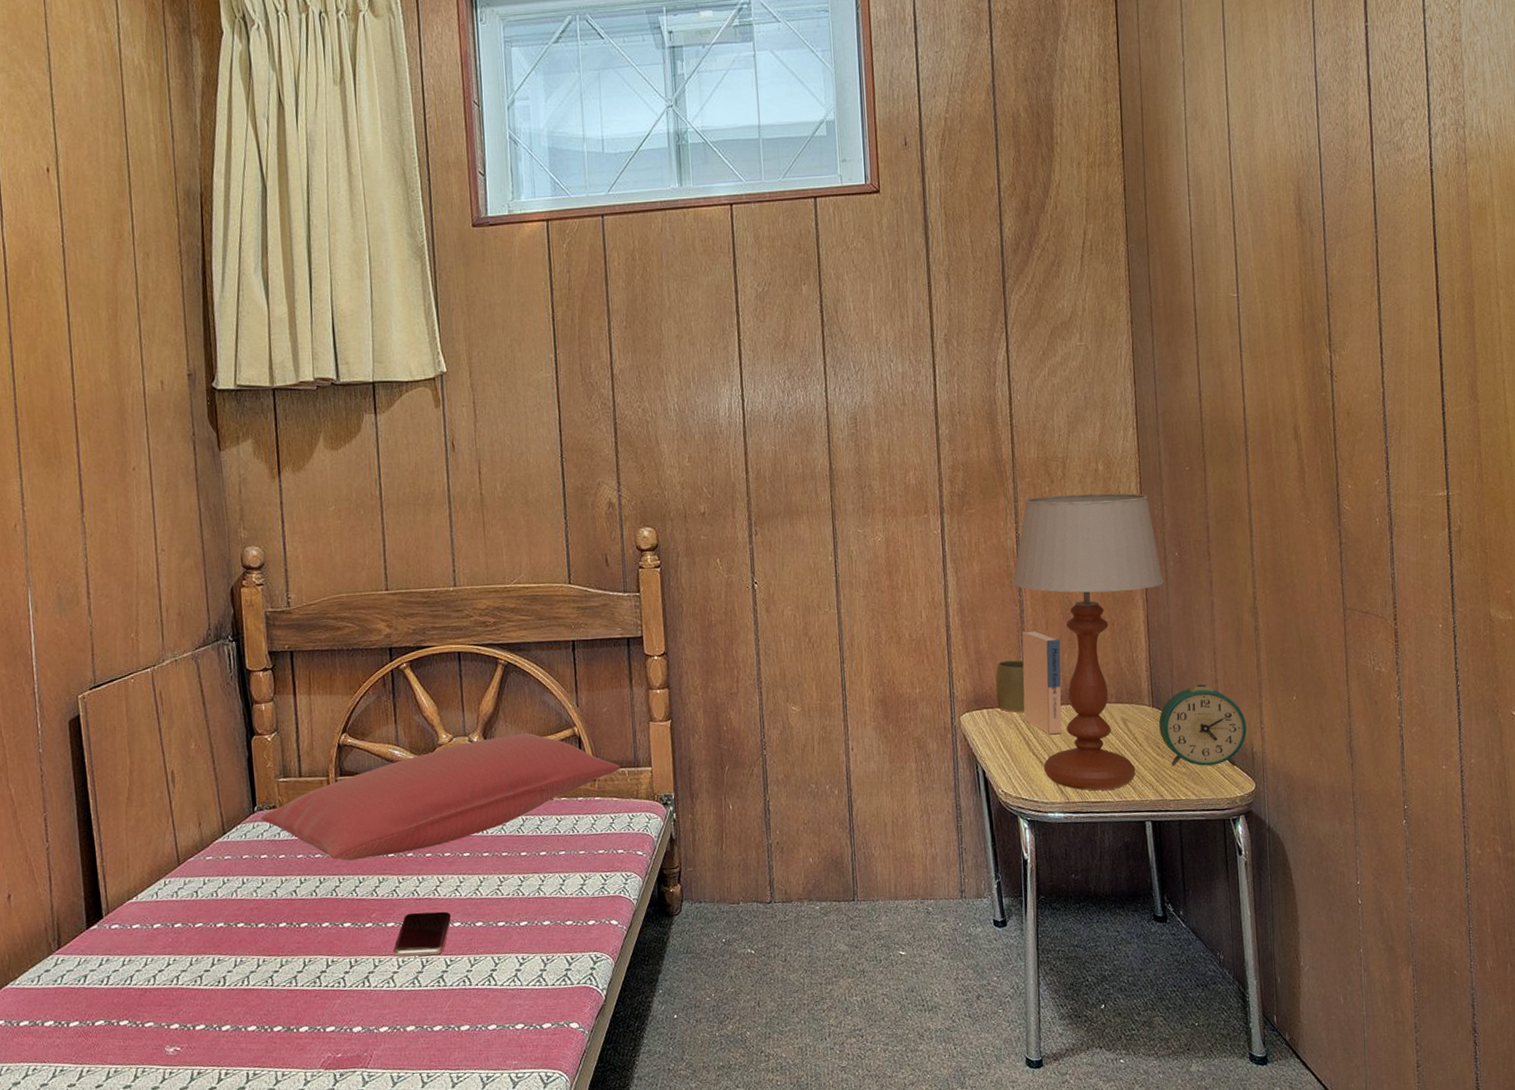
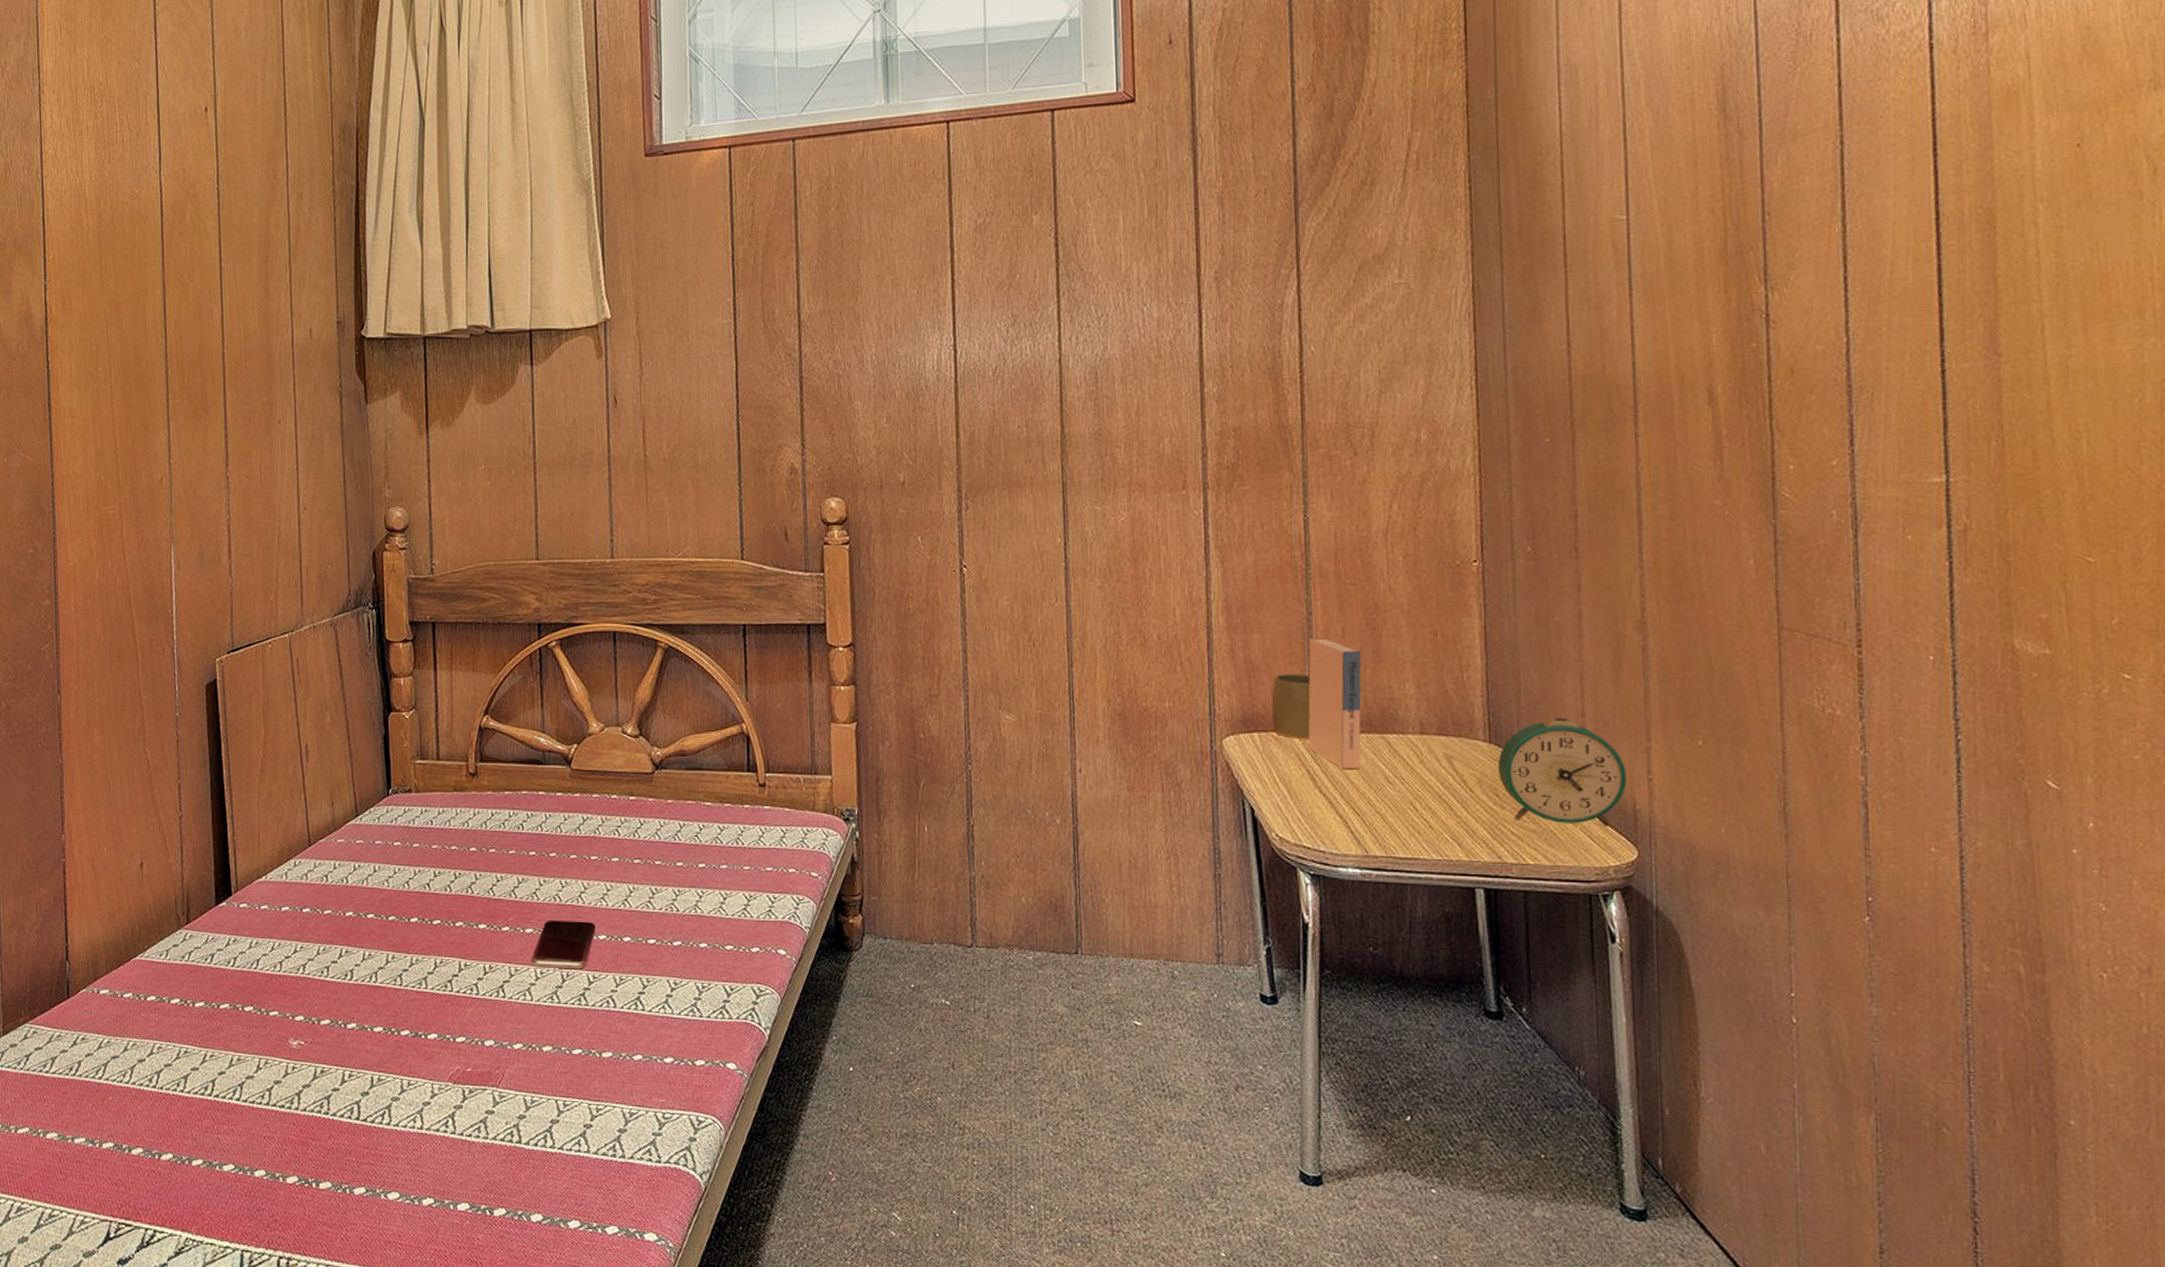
pillow: present [260,732,621,861] -> none [394,727,796,856]
table lamp: present [1013,493,1164,791] -> none [1298,469,1510,844]

